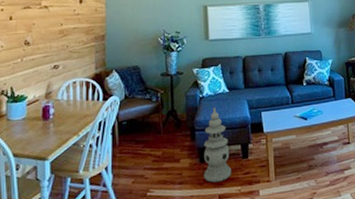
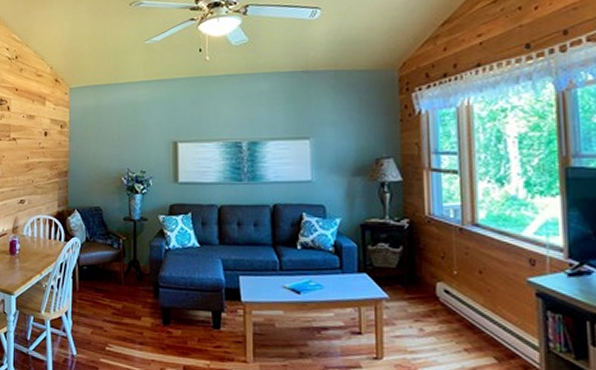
lantern: present [204,107,232,183] -> none [167,263,200,351]

